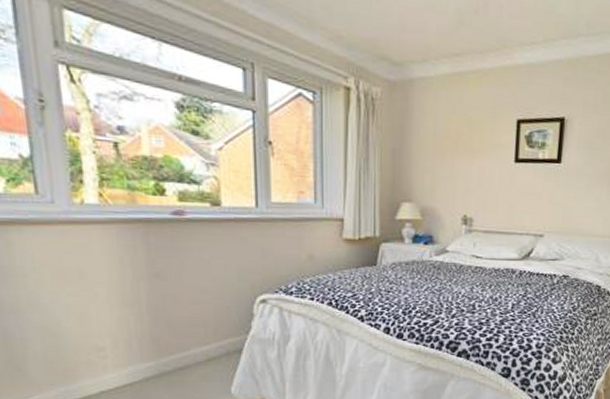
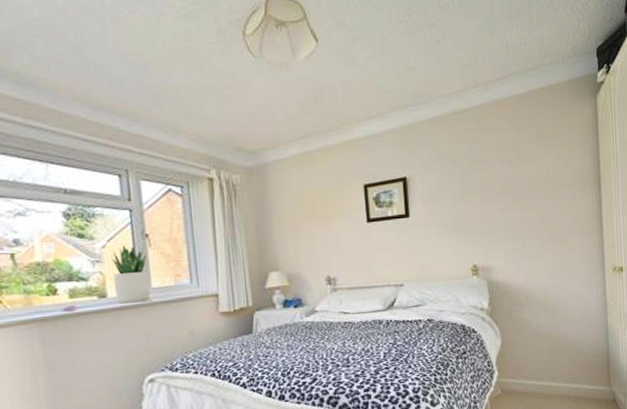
planter: none [228,149,269,218] -> present [111,243,151,305]

